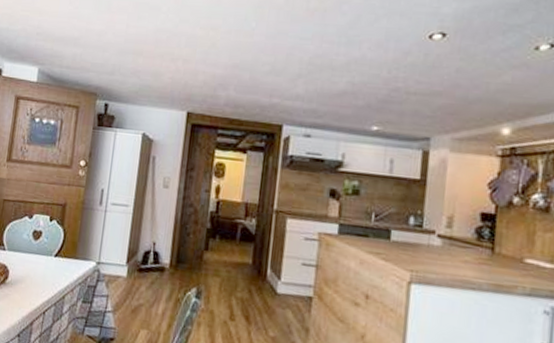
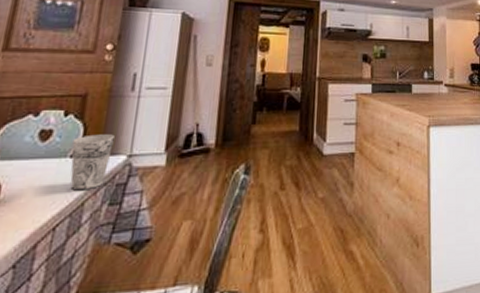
cup: none [54,239,87,287] -> present [70,134,115,191]

